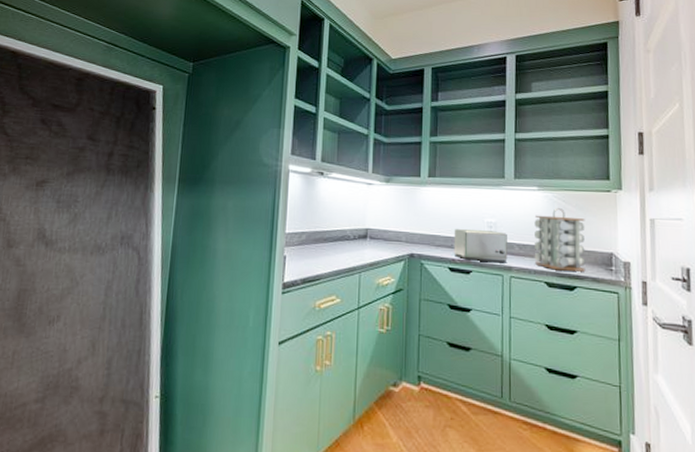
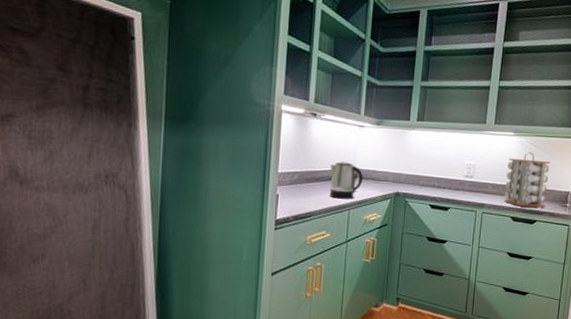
kettle: none [338,221,374,261] -> present [329,161,364,199]
toaster: present [454,229,508,264] -> none [435,170,483,201]

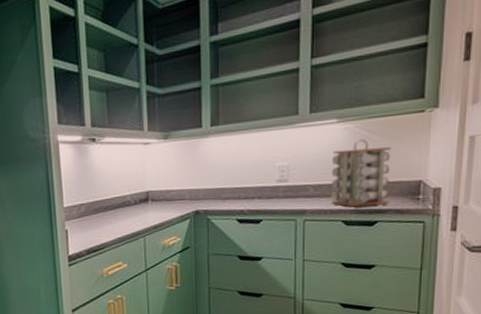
kettle: present [329,161,364,199] -> none [117,185,156,226]

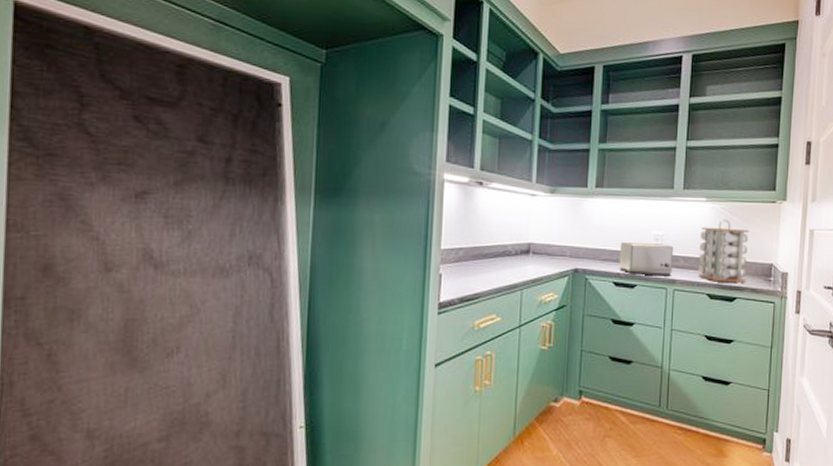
toaster: none [241,174,301,211] -> present [619,242,673,277]

